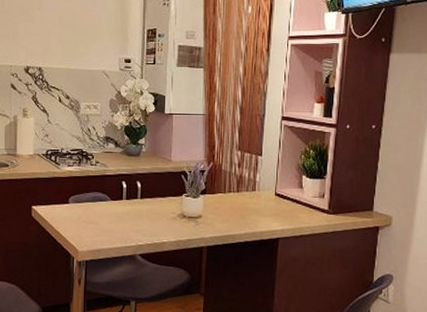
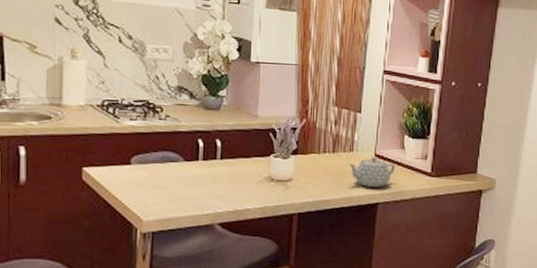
teapot: none [251,194,294,223] -> present [348,155,395,187]

